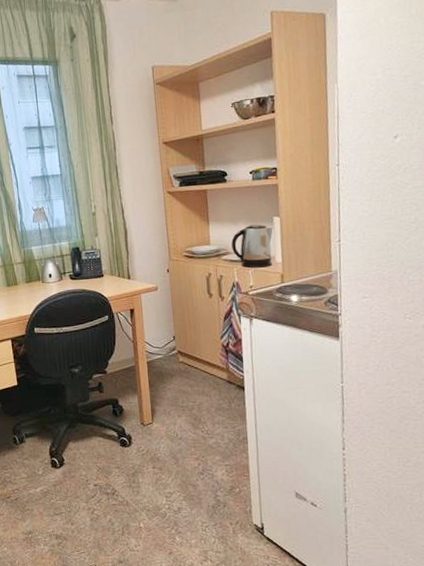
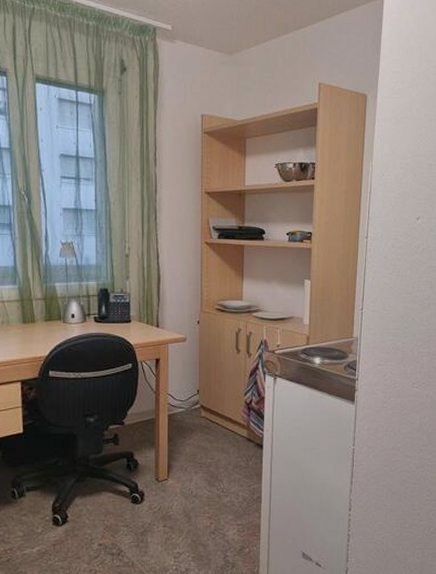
kettle: present [231,224,273,269] -> none [263,285,304,328]

